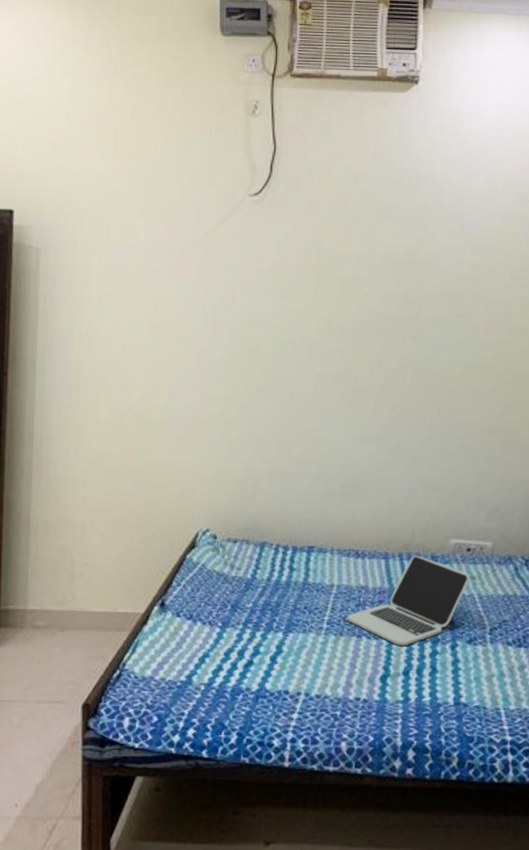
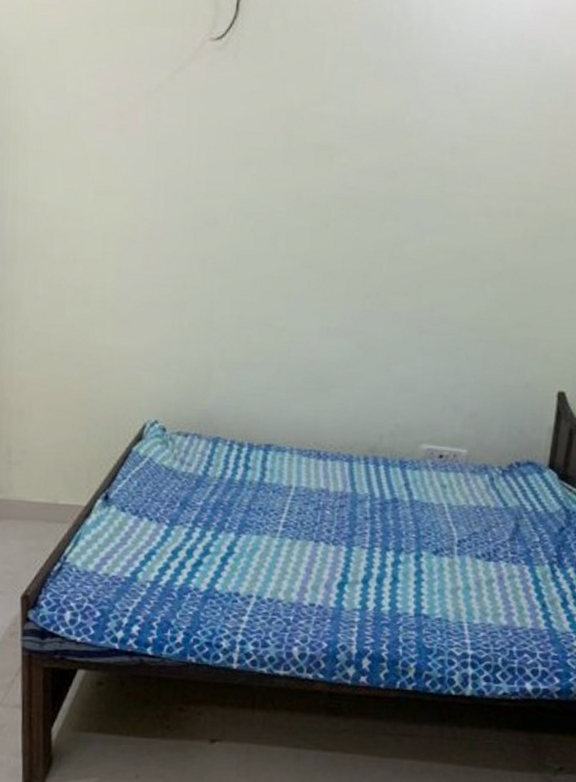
laptop: present [347,555,469,645] -> none [305,459,440,553]

